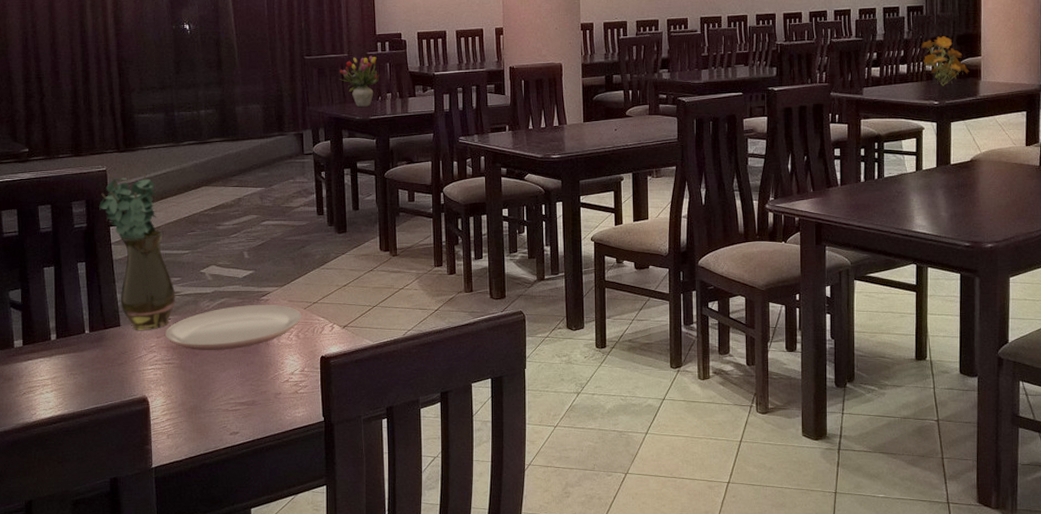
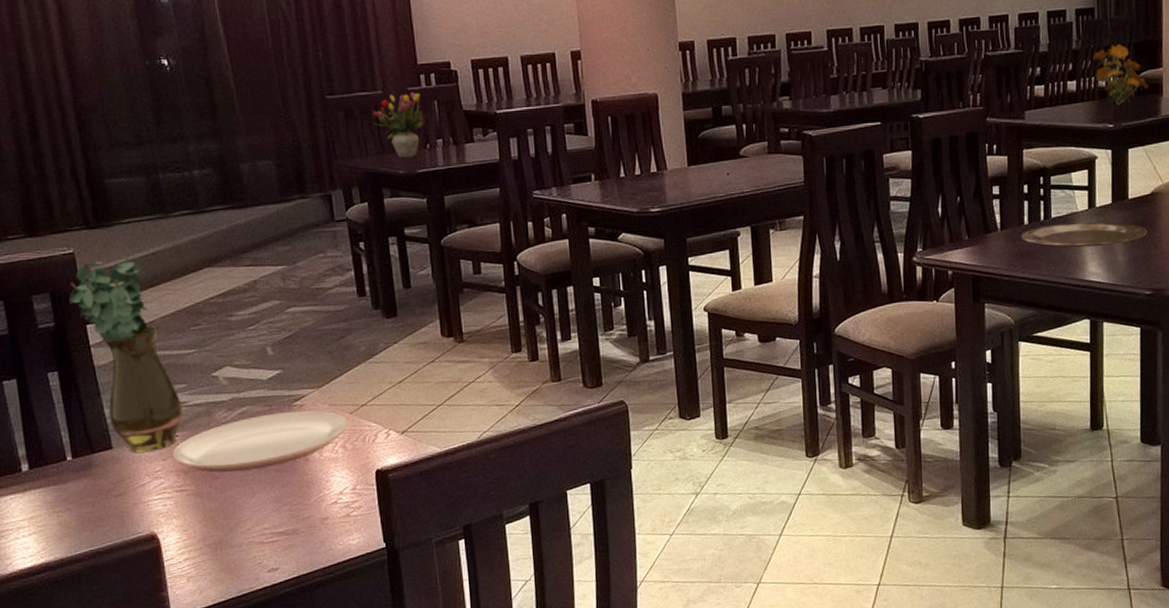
plate: none [857,182,968,203] -> present [1020,222,1148,248]

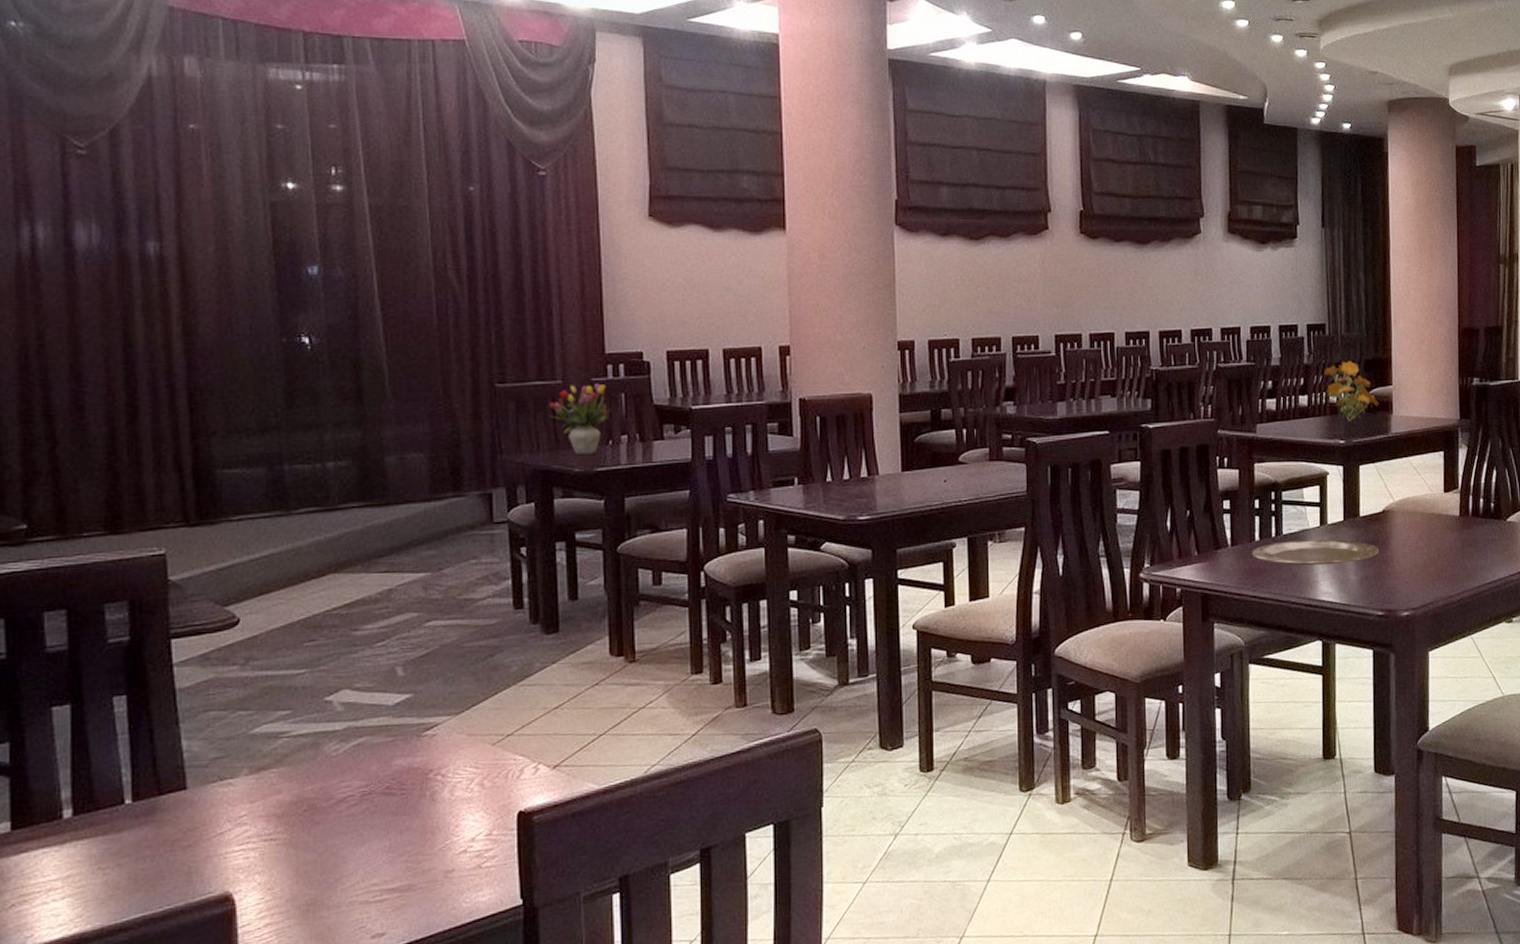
vase: present [69,255,183,453] -> none [152,558,283,794]
plate: present [173,410,348,473] -> none [264,741,488,817]

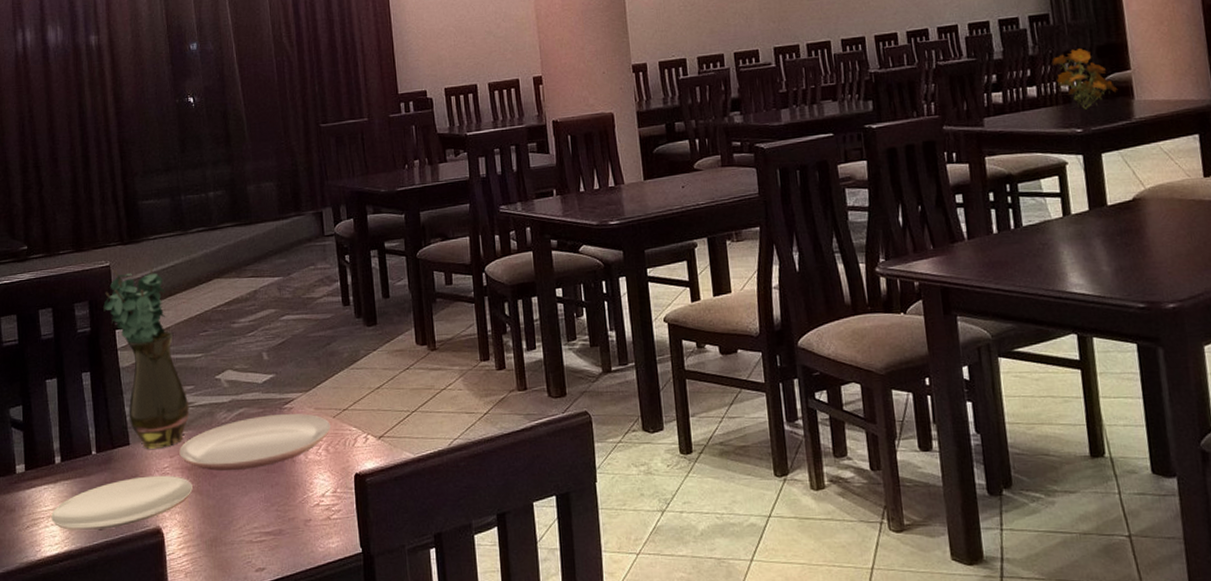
plate: none [53,826,283,906] -> present [51,475,193,531]
vase: none [152,558,283,794] -> present [103,268,190,449]
plate: none [264,741,488,817] -> present [179,413,330,471]
flower arrangement: present [549,383,611,456] -> none [359,118,405,179]
plate: present [1251,539,1380,566] -> none [990,230,1134,257]

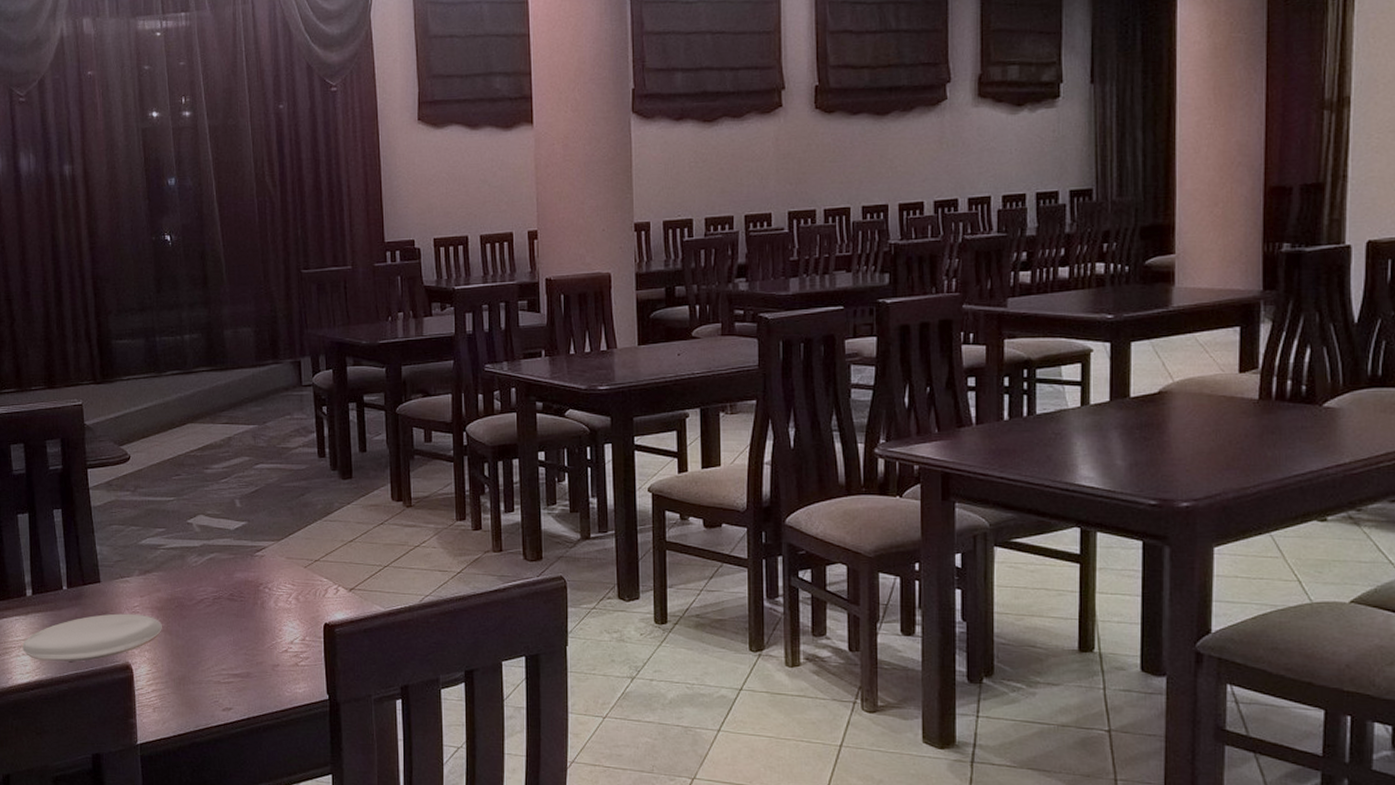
vase: present [103,268,190,449] -> none [75,408,161,588]
plate: present [179,413,330,471] -> none [149,562,301,613]
flower arrangement: present [1052,48,1118,110] -> none [1089,228,1158,295]

